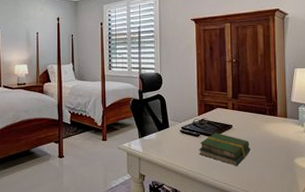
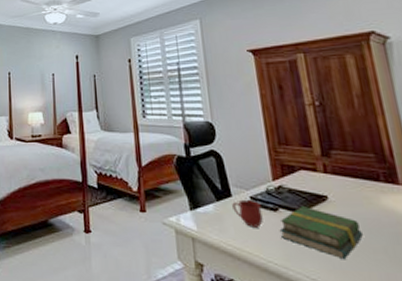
mug: none [169,129,189,148] -> present [232,199,263,228]

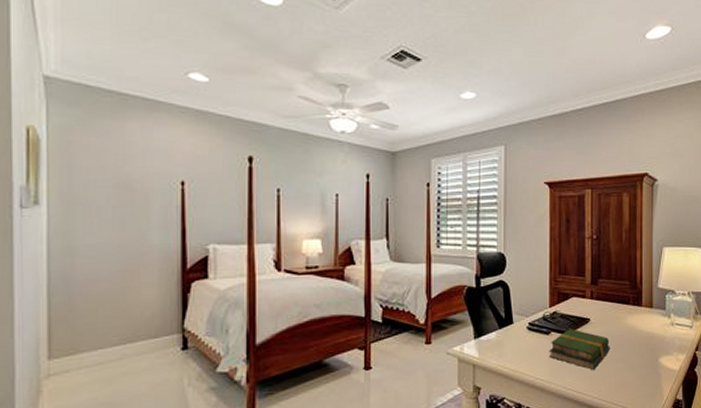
mug: present [232,199,263,228] -> none [513,325,537,350]

